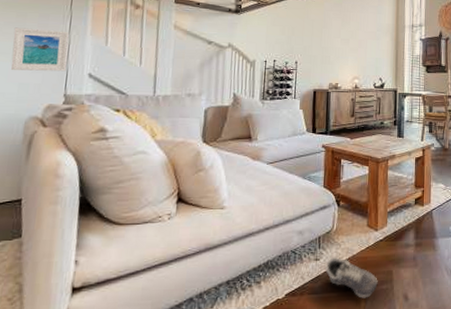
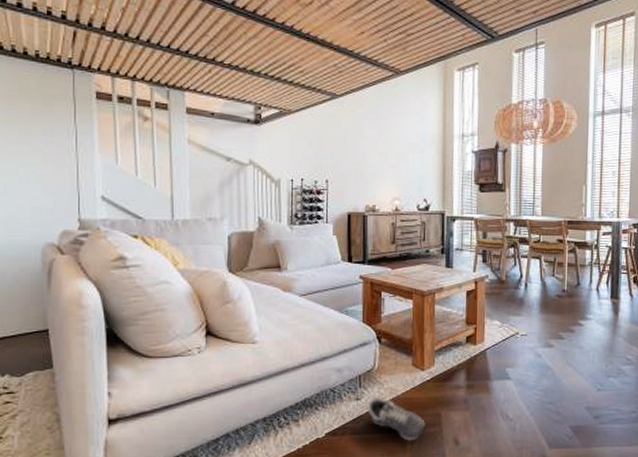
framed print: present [10,27,70,72] -> none [19,145,78,194]

